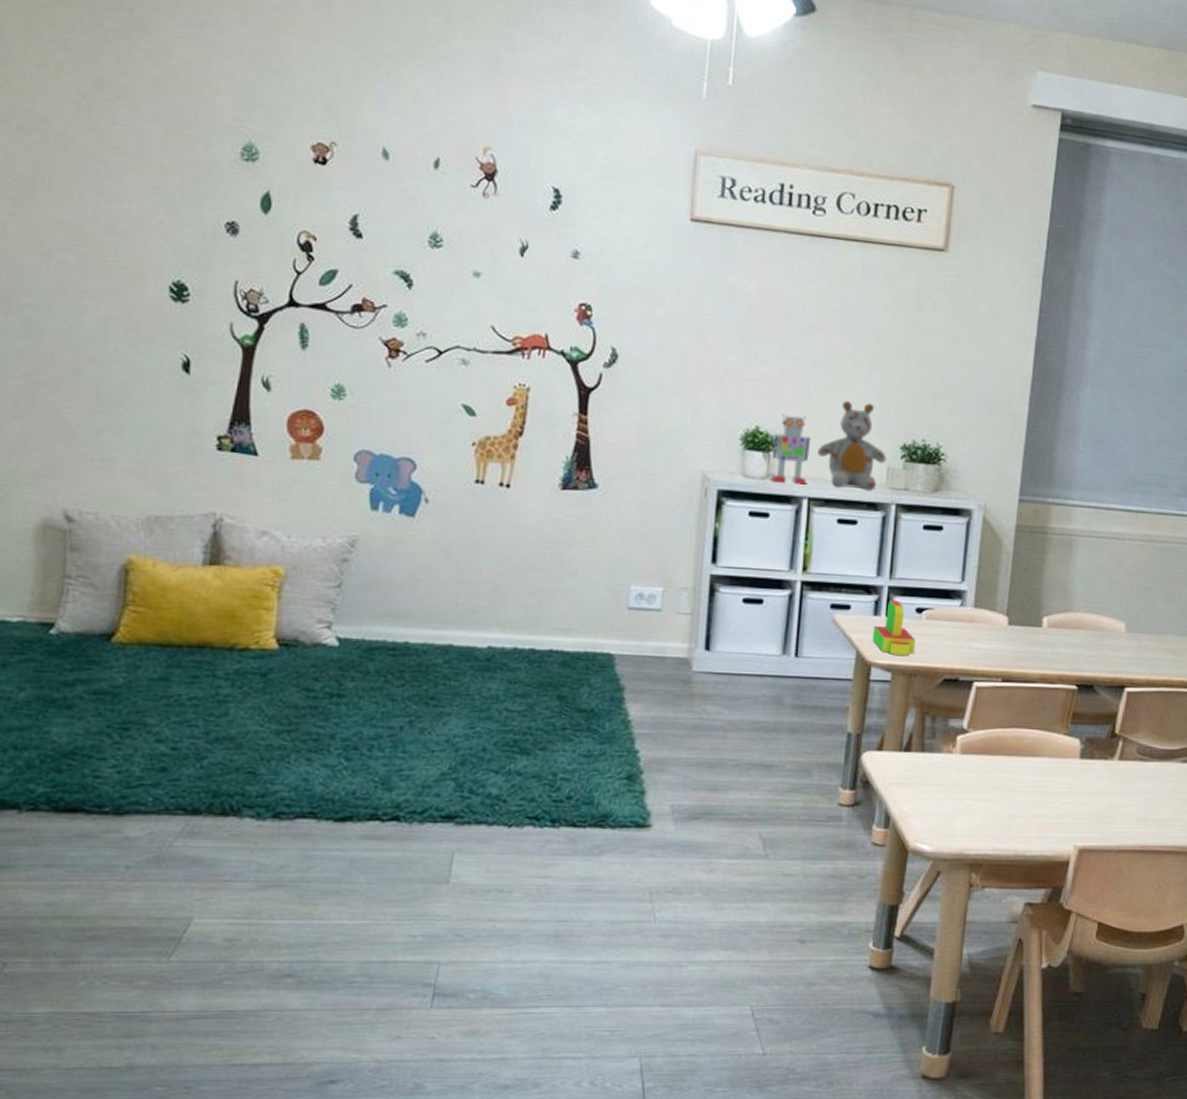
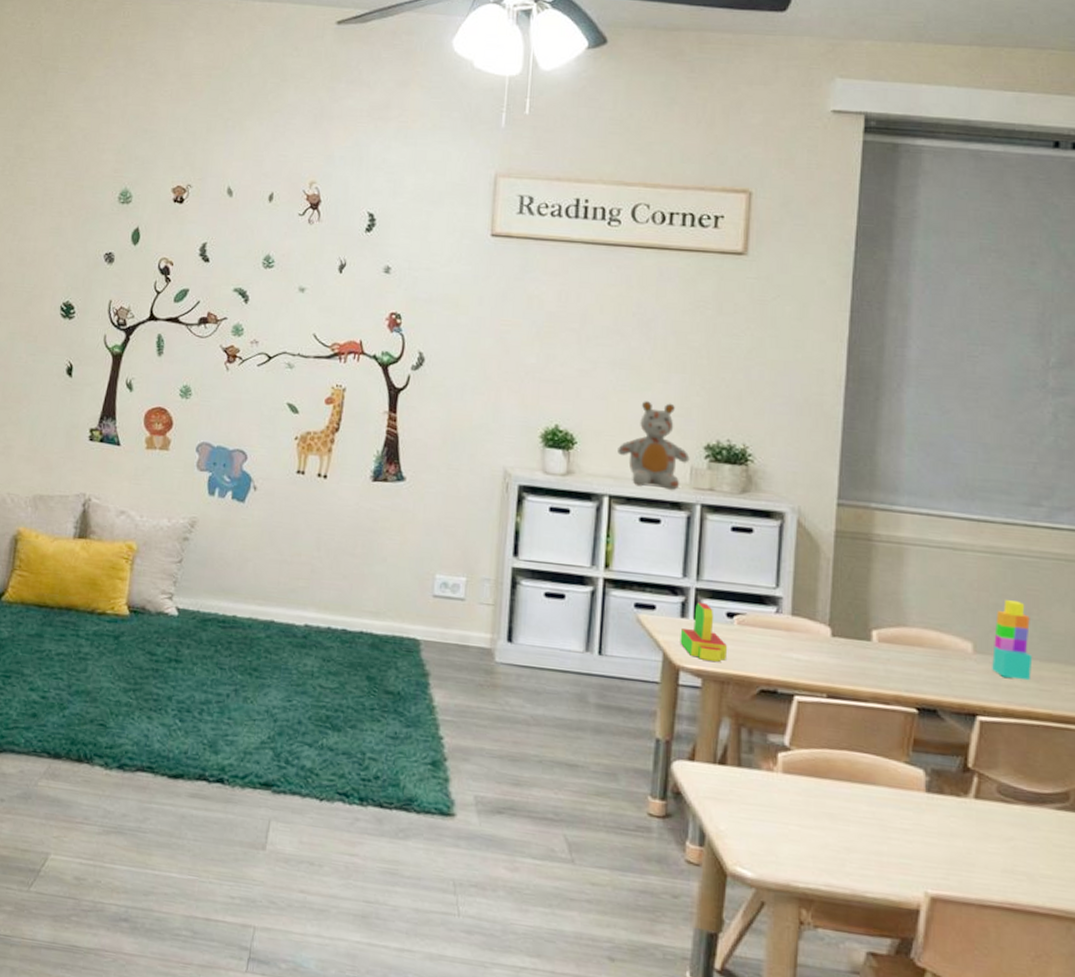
toy robot: present [770,413,812,486] -> none [570,412,611,484]
toy blocks: none [1140,583,1173,654] -> present [992,600,1033,681]

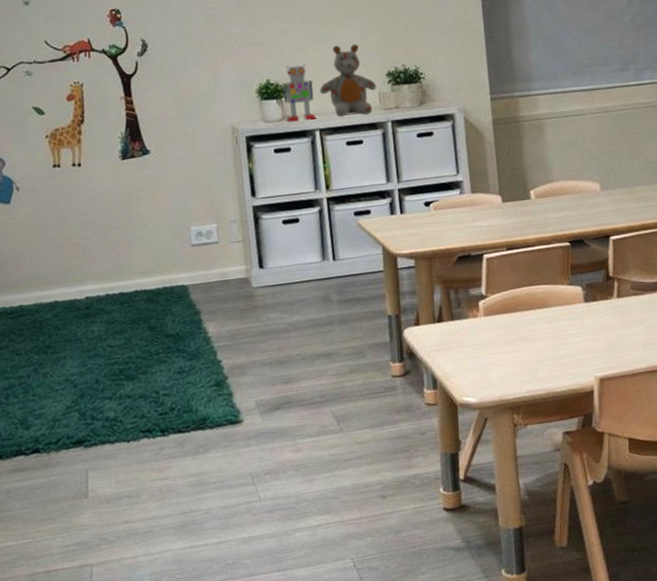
toy robot: none [570,412,611,484] -> present [282,64,317,122]
toy blocks: present [680,602,728,662] -> none [392,199,430,245]
toy blocks: present [992,600,1033,681] -> none [612,144,641,203]

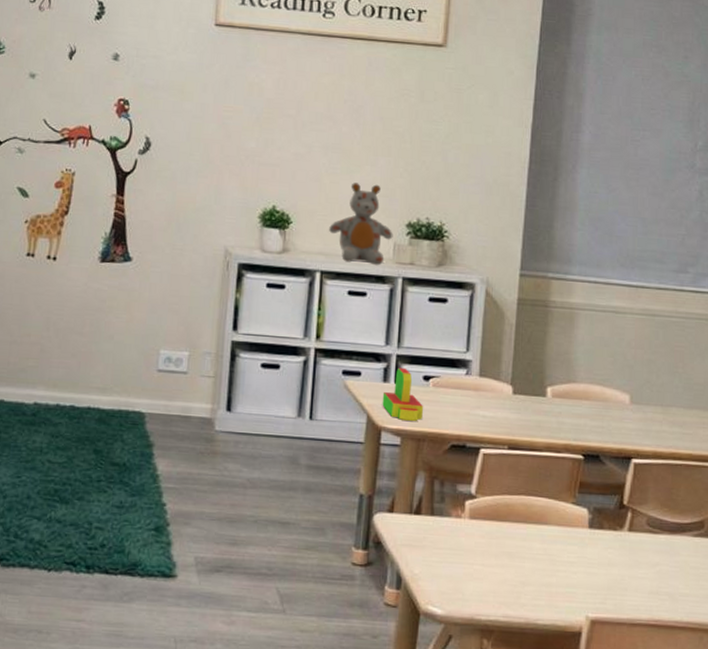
toy robot: present [282,64,317,122] -> none [286,193,323,260]
toy blocks: none [392,199,430,245] -> present [382,367,424,421]

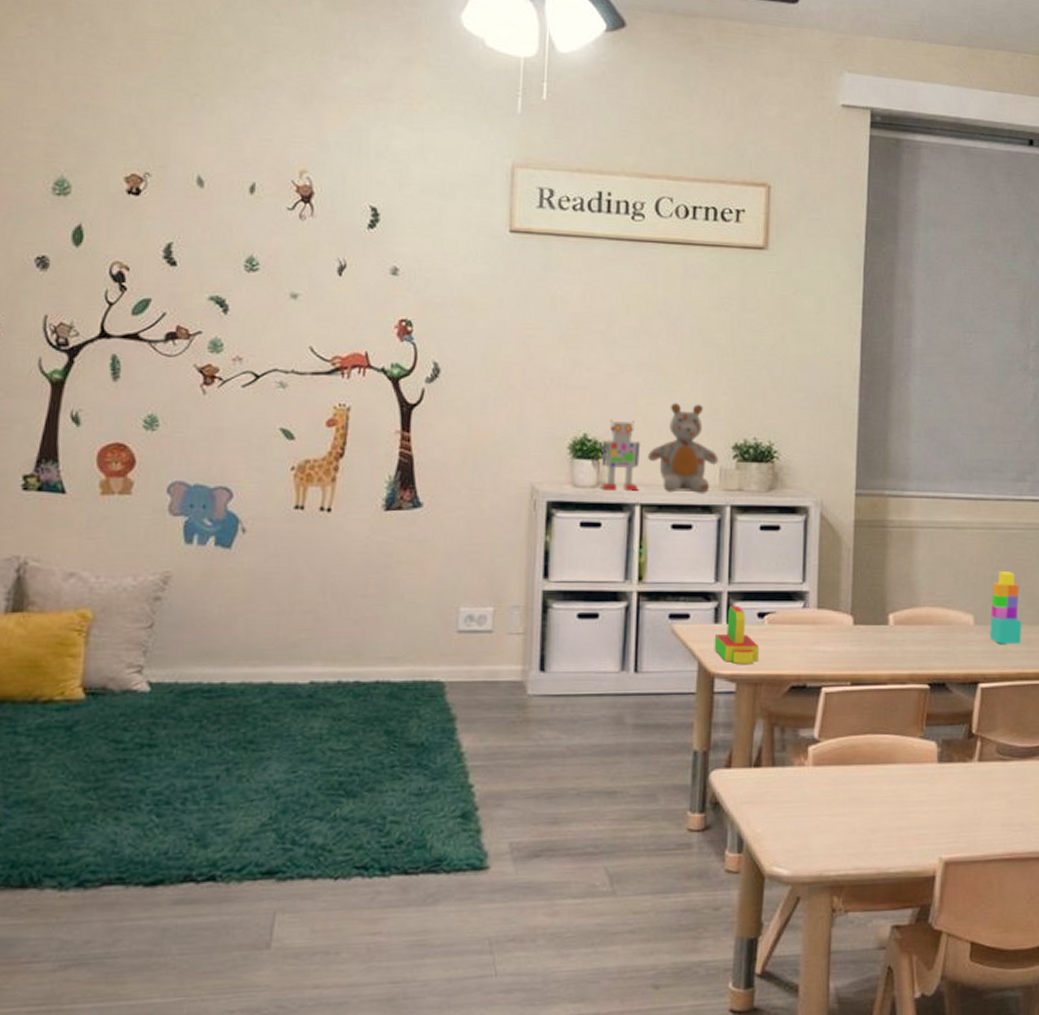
toy robot: none [286,193,323,260] -> present [600,418,641,492]
toy blocks: none [645,356,678,426] -> present [990,572,1022,645]

